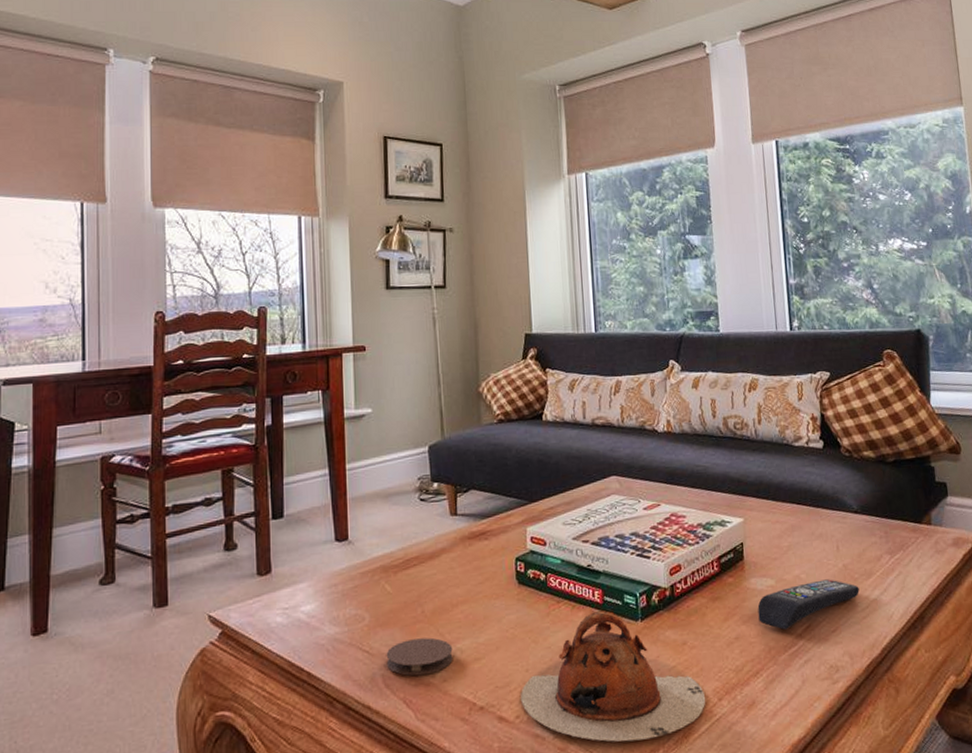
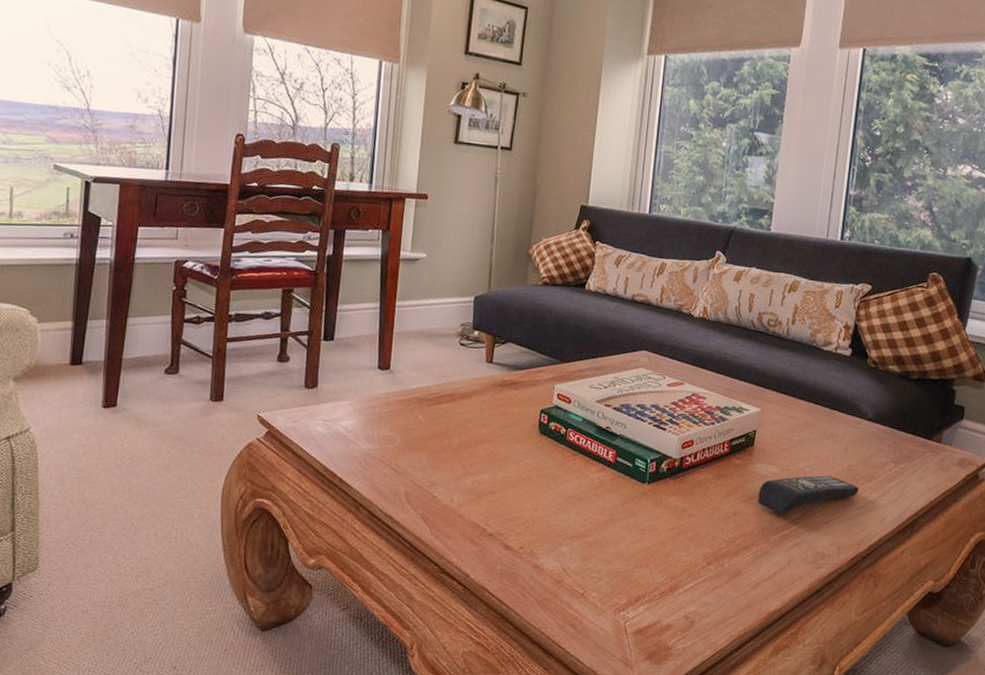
coaster: present [386,637,453,676] -> none [410,465,472,498]
teapot: present [520,610,706,742] -> none [526,469,696,587]

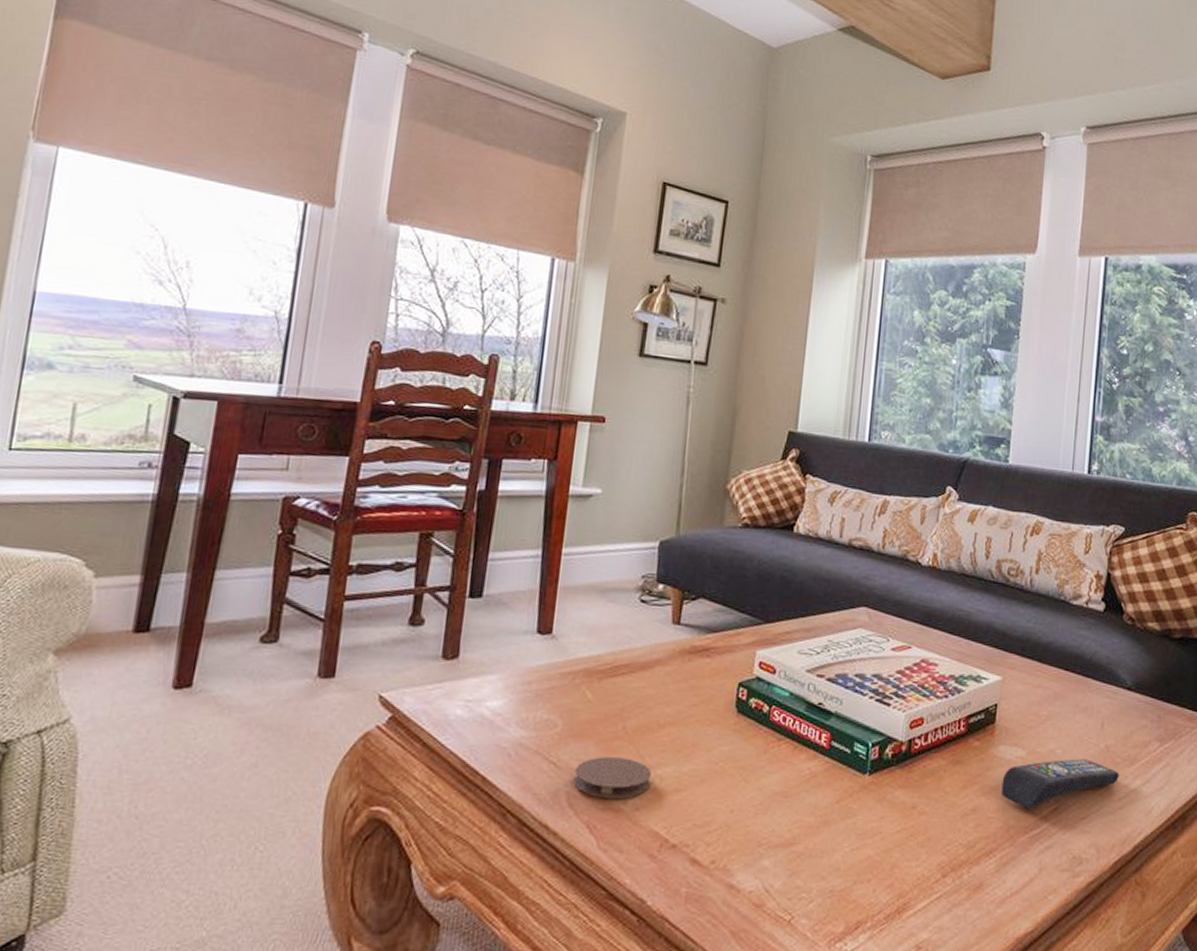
coaster: none [410,465,472,498] -> present [573,757,652,800]

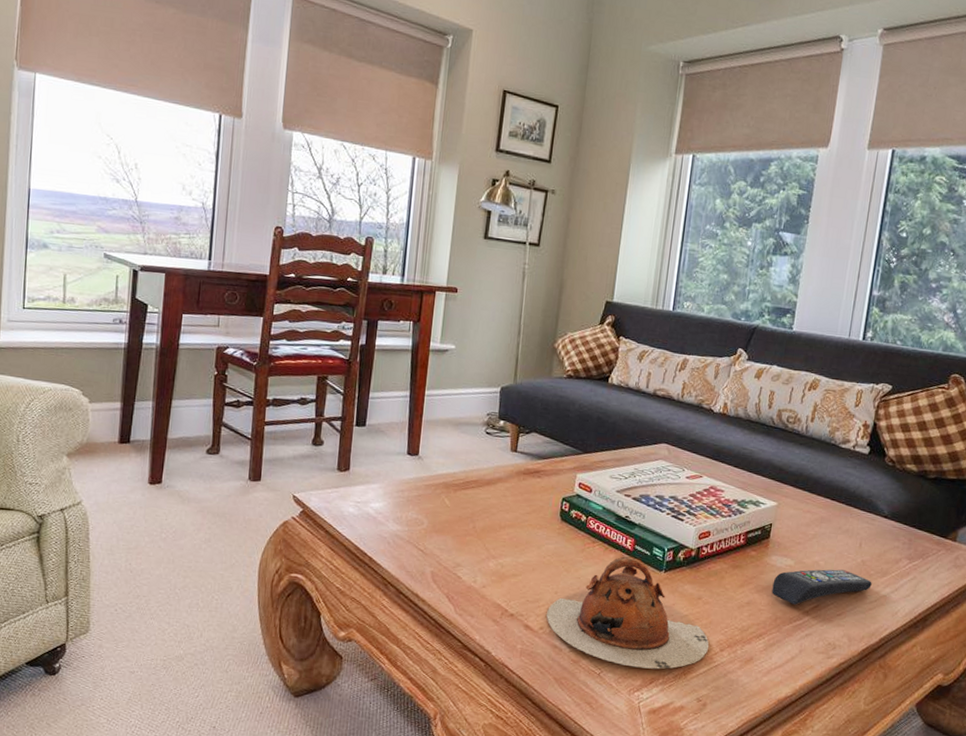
coaster: present [573,757,652,800] -> none [436,547,495,579]
teapot: none [718,756,929,909] -> present [546,556,709,670]

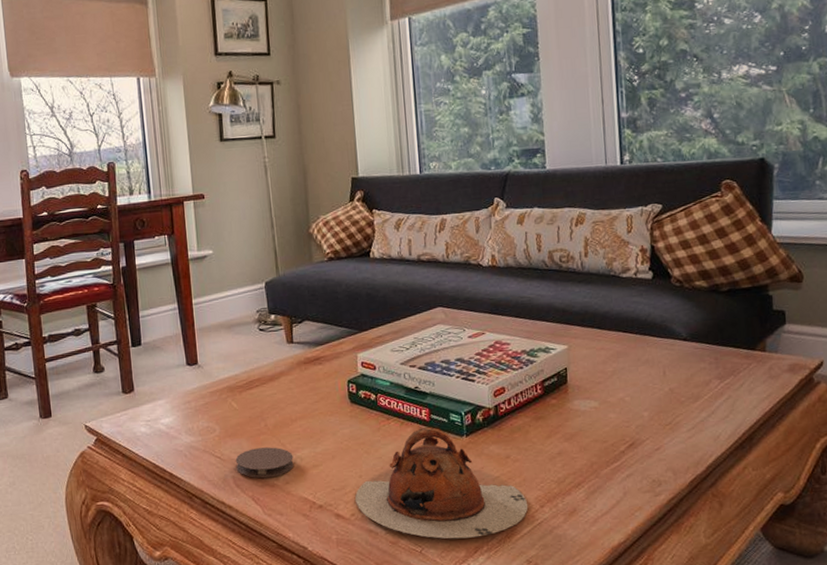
coaster: none [436,547,495,579] -> present [235,447,294,478]
remote control: present [771,569,872,605] -> none [580,402,686,447]

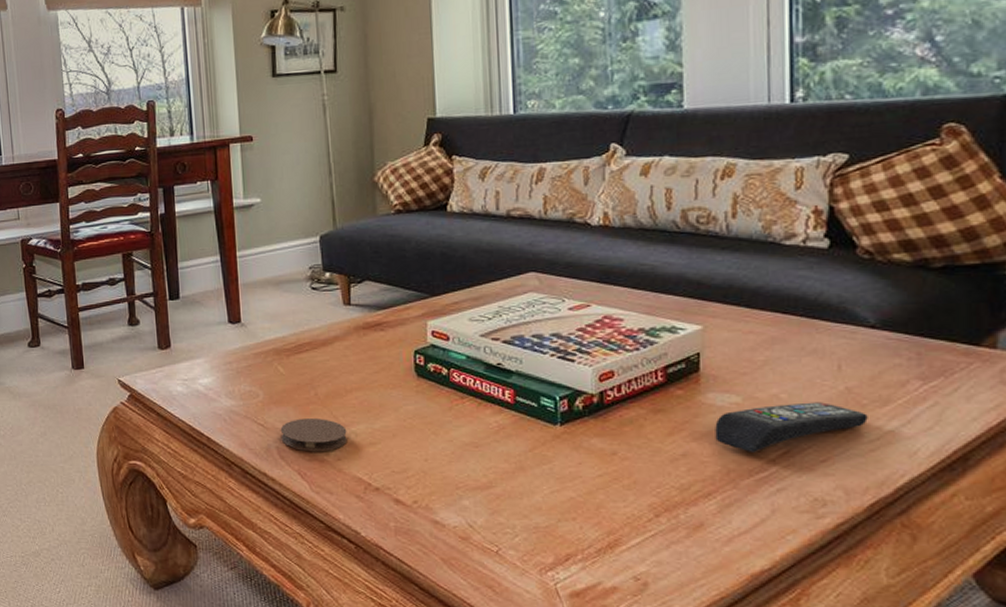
teapot: present [354,427,529,539] -> none [418,411,639,543]
remote control: none [580,402,686,447] -> present [715,402,868,452]

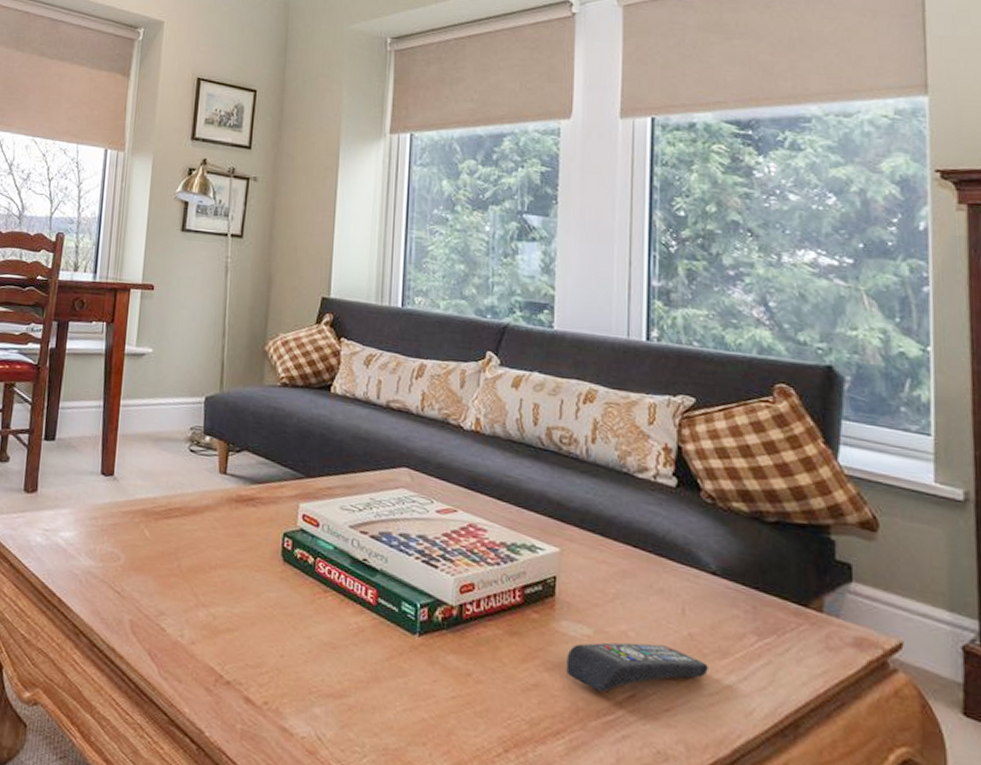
coaster: present [280,418,348,452] -> none [136,591,205,632]

